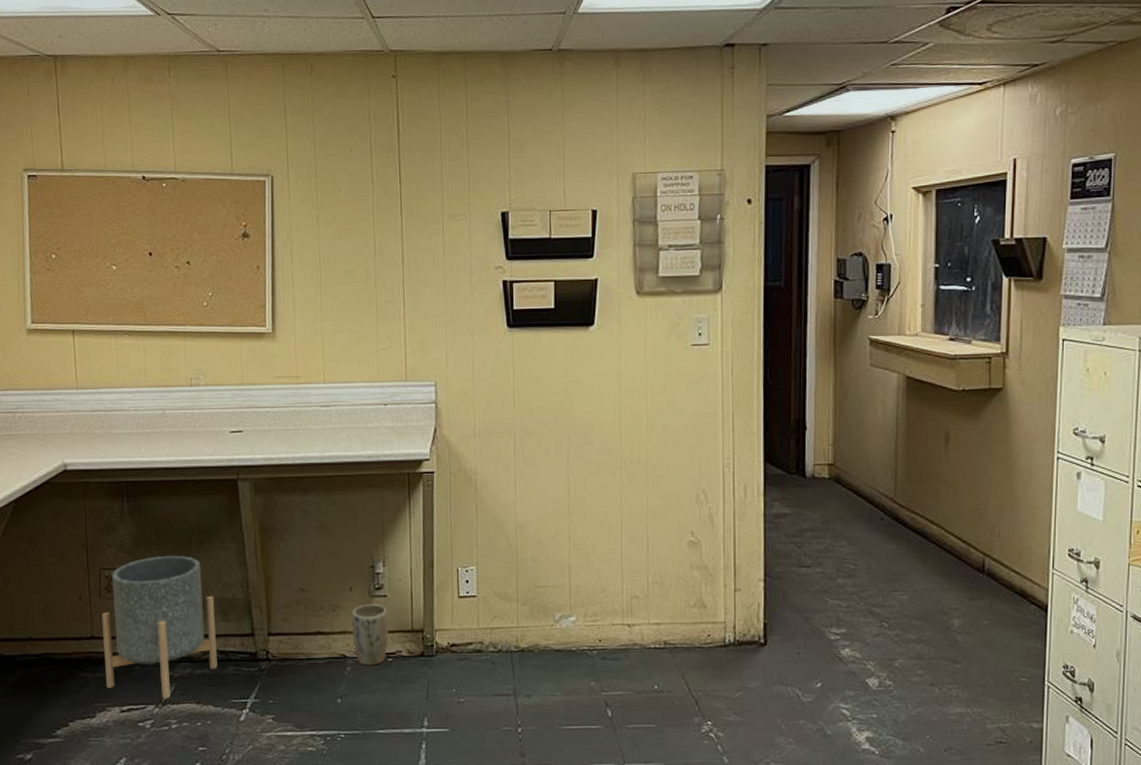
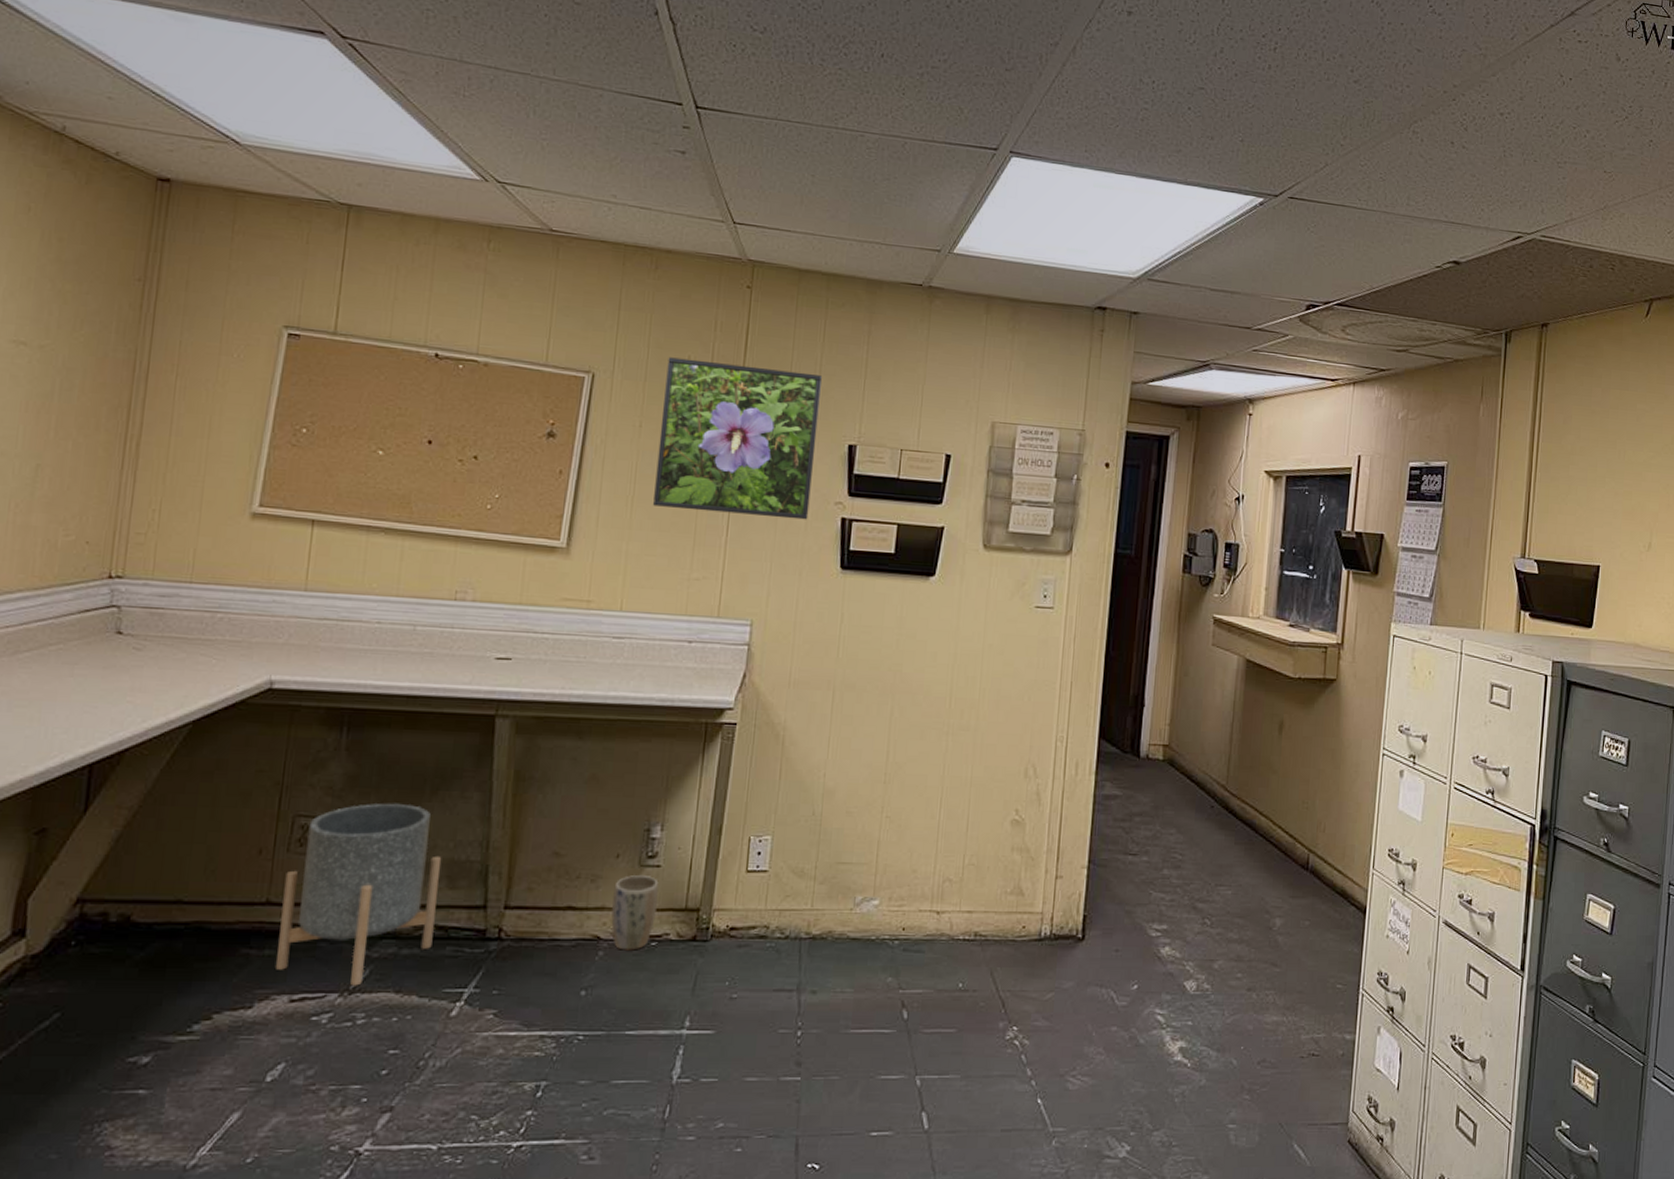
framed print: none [333,149,473,289] -> present [653,357,822,520]

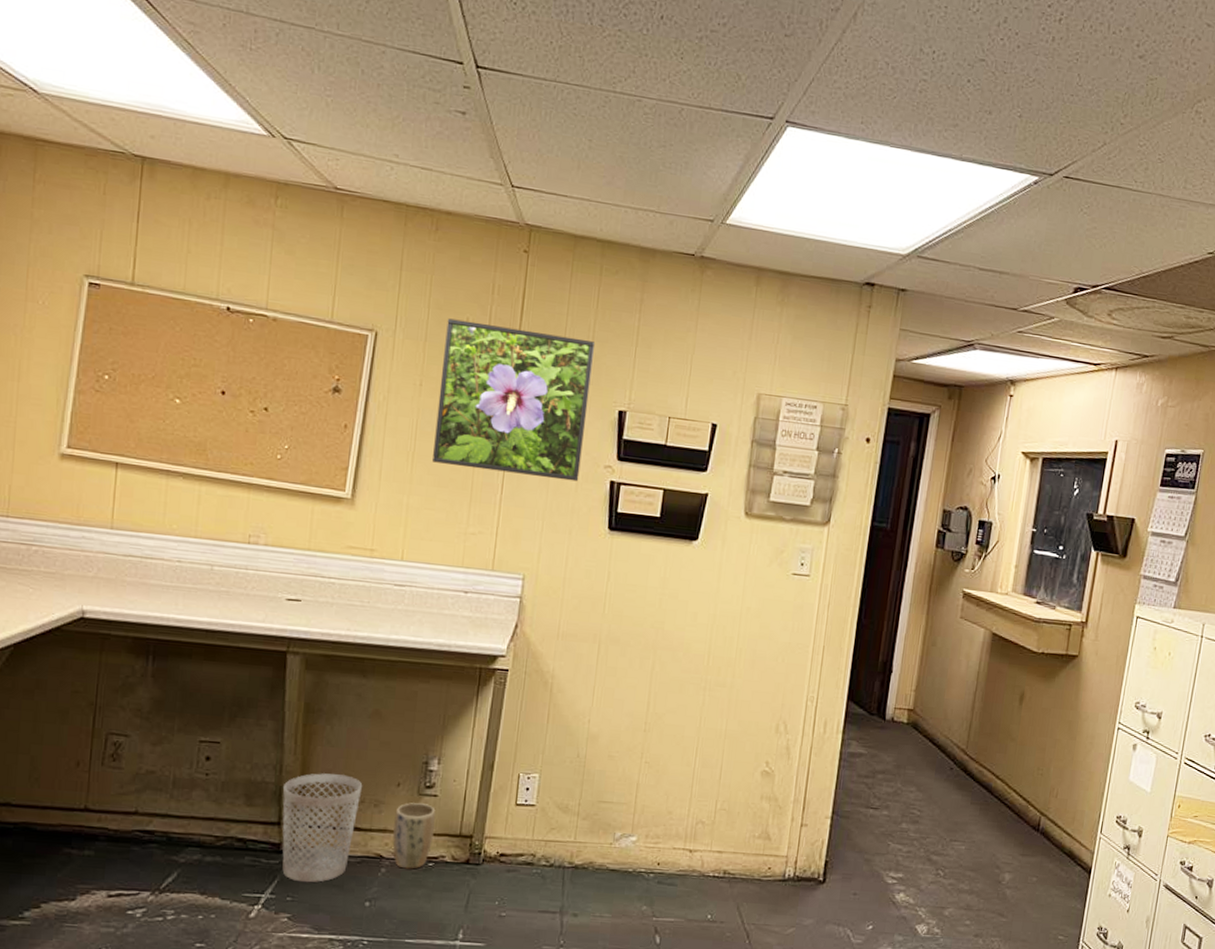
planter: present [276,803,442,986] -> none [95,726,240,887]
wastebasket: none [488,848,579,973] -> present [282,773,363,883]

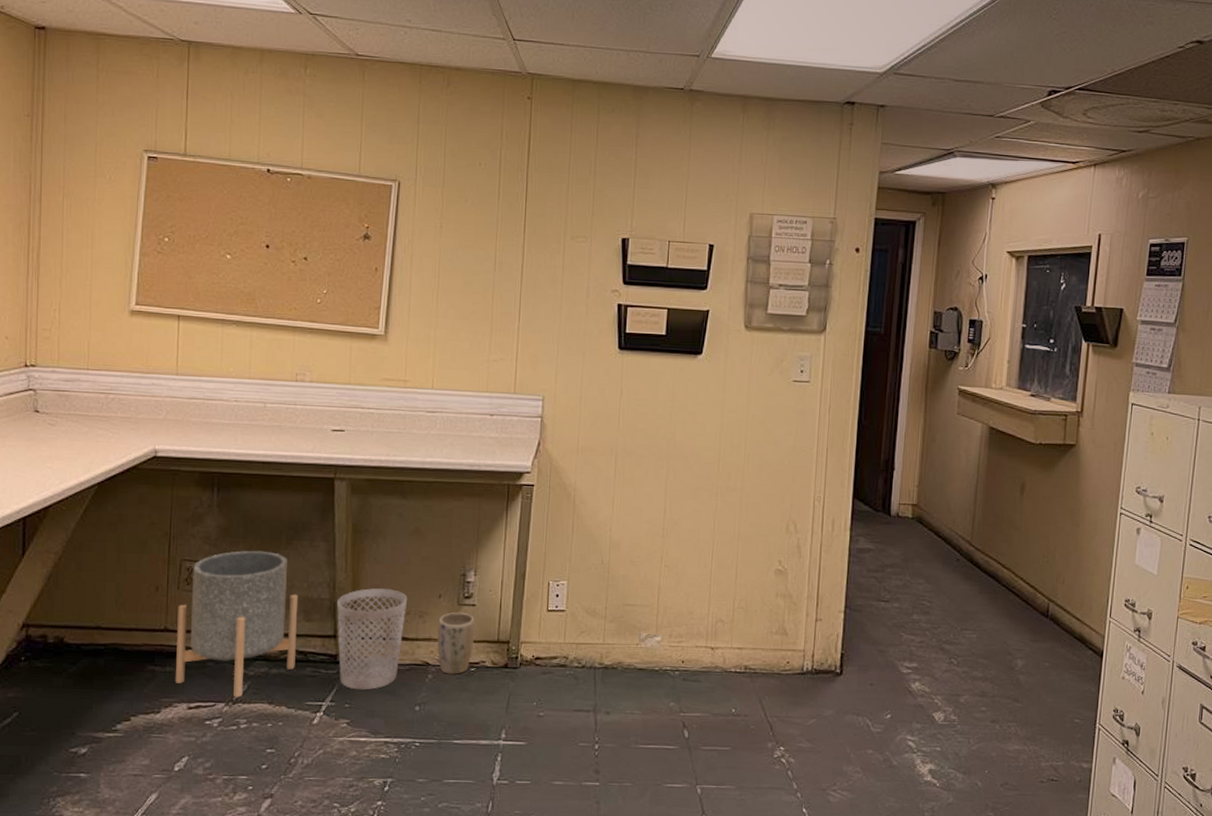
planter: none [95,726,240,887] -> present [176,550,299,698]
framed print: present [433,318,594,482] -> none [455,164,596,307]

